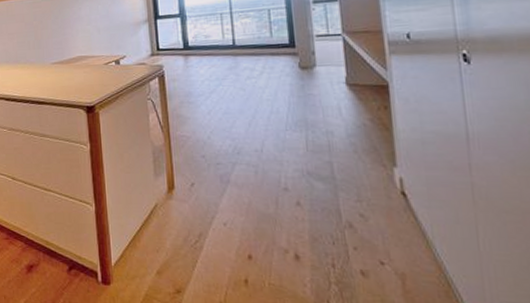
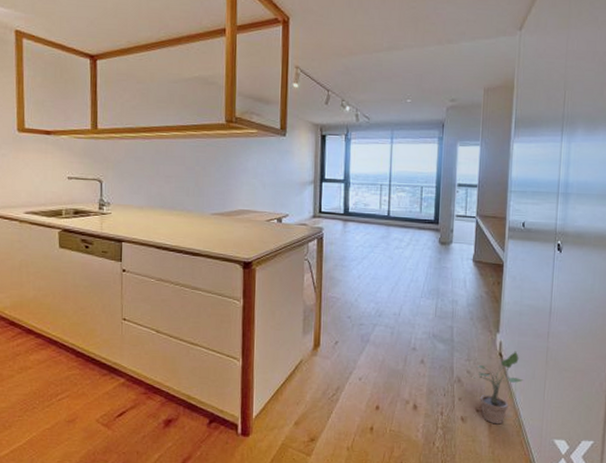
potted plant: none [370,189,443,282] -> present [473,351,524,425]

